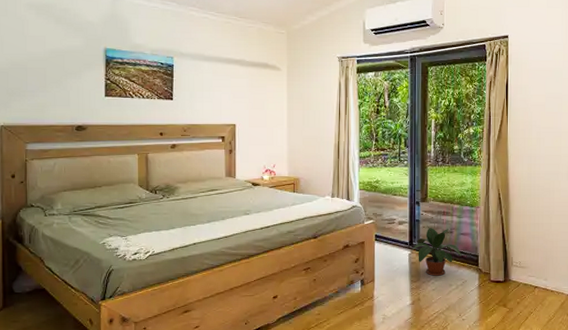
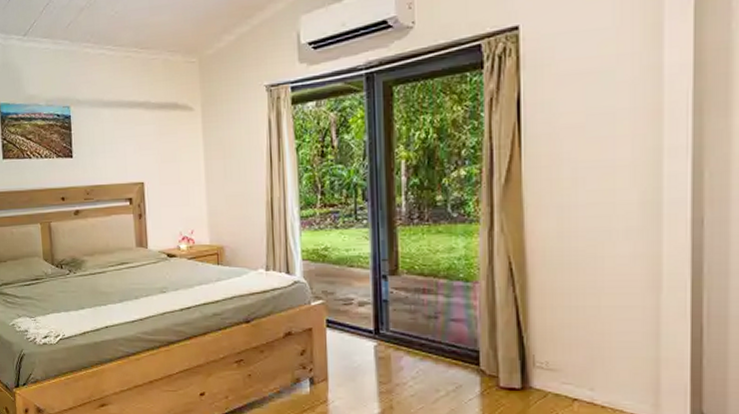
potted plant: present [410,225,462,276] -> none [376,307,453,377]

